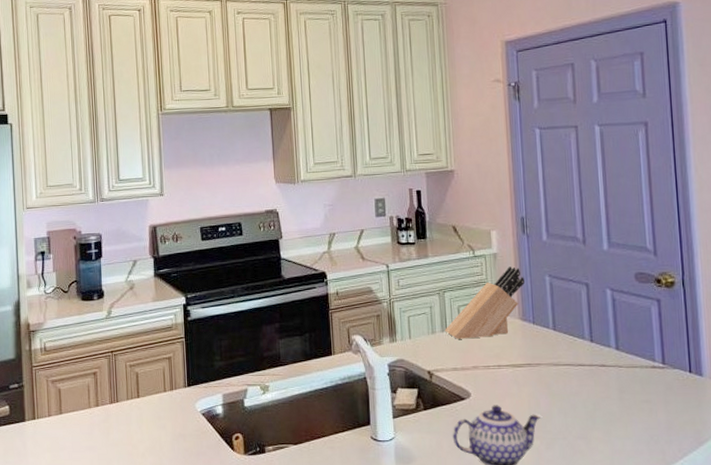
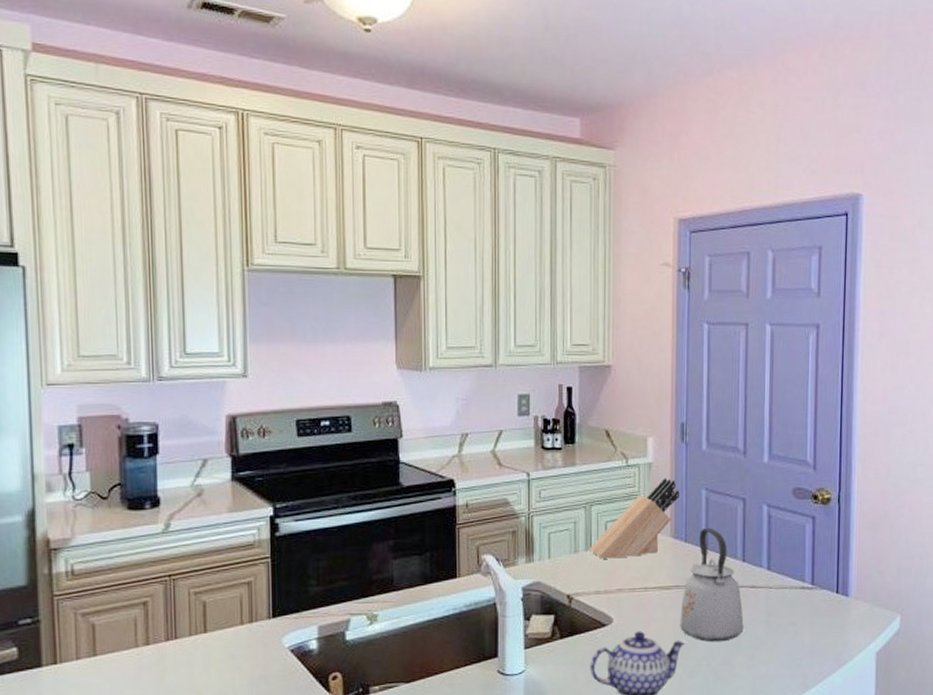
kettle: none [534,310,597,417] -> present [680,527,744,642]

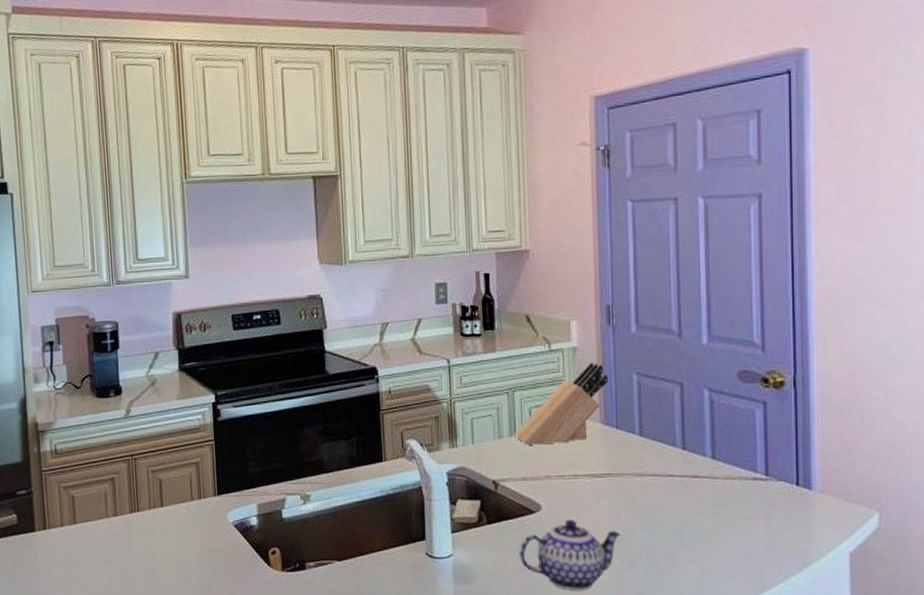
kettle: present [680,527,744,642] -> none [614,413,687,534]

